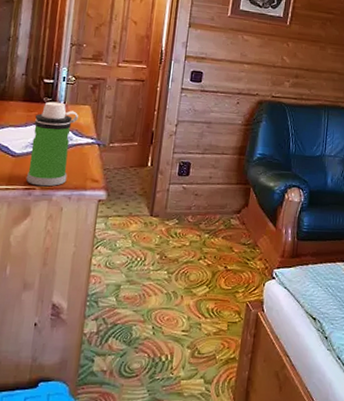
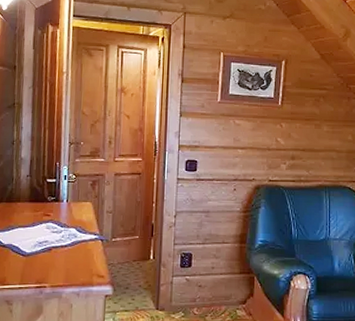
water bottle: present [26,101,78,187] -> none [37,200,81,284]

